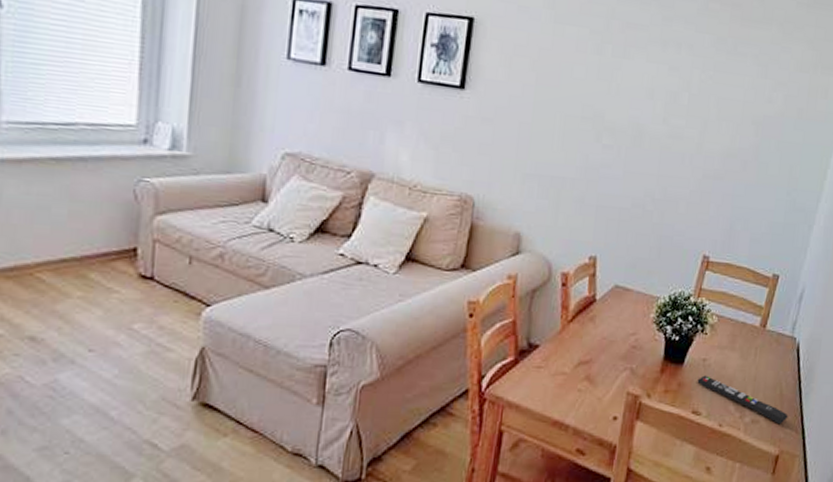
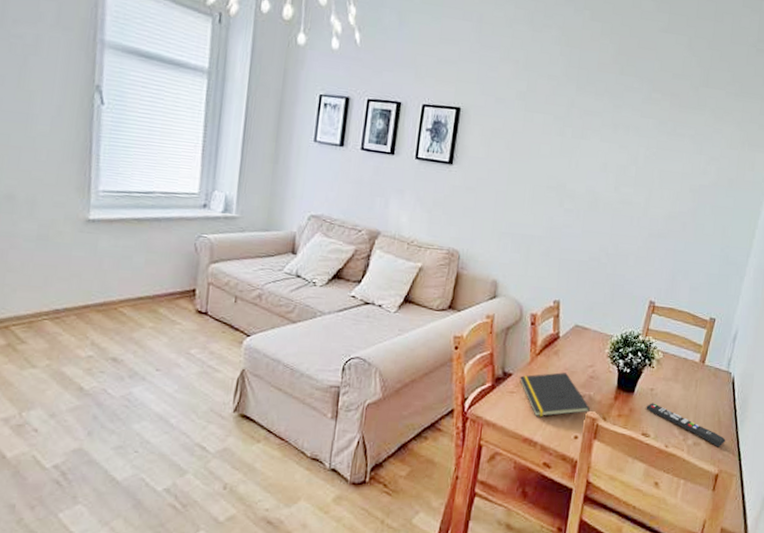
notepad: none [548,342,632,396] -> present [520,372,590,417]

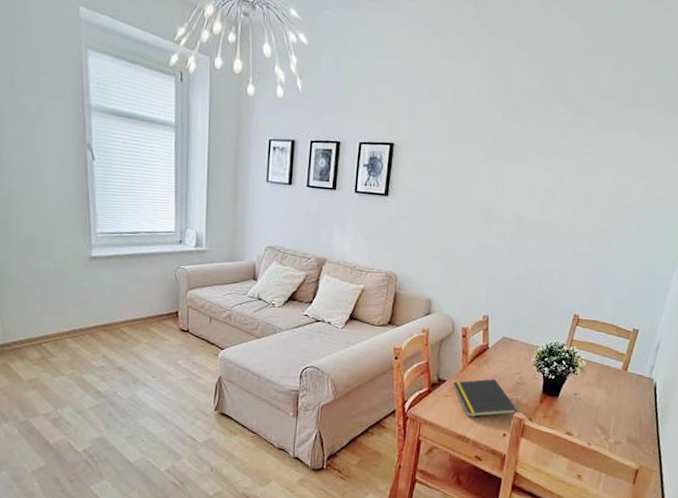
remote control: present [646,403,726,448] -> none [570,406,647,446]

